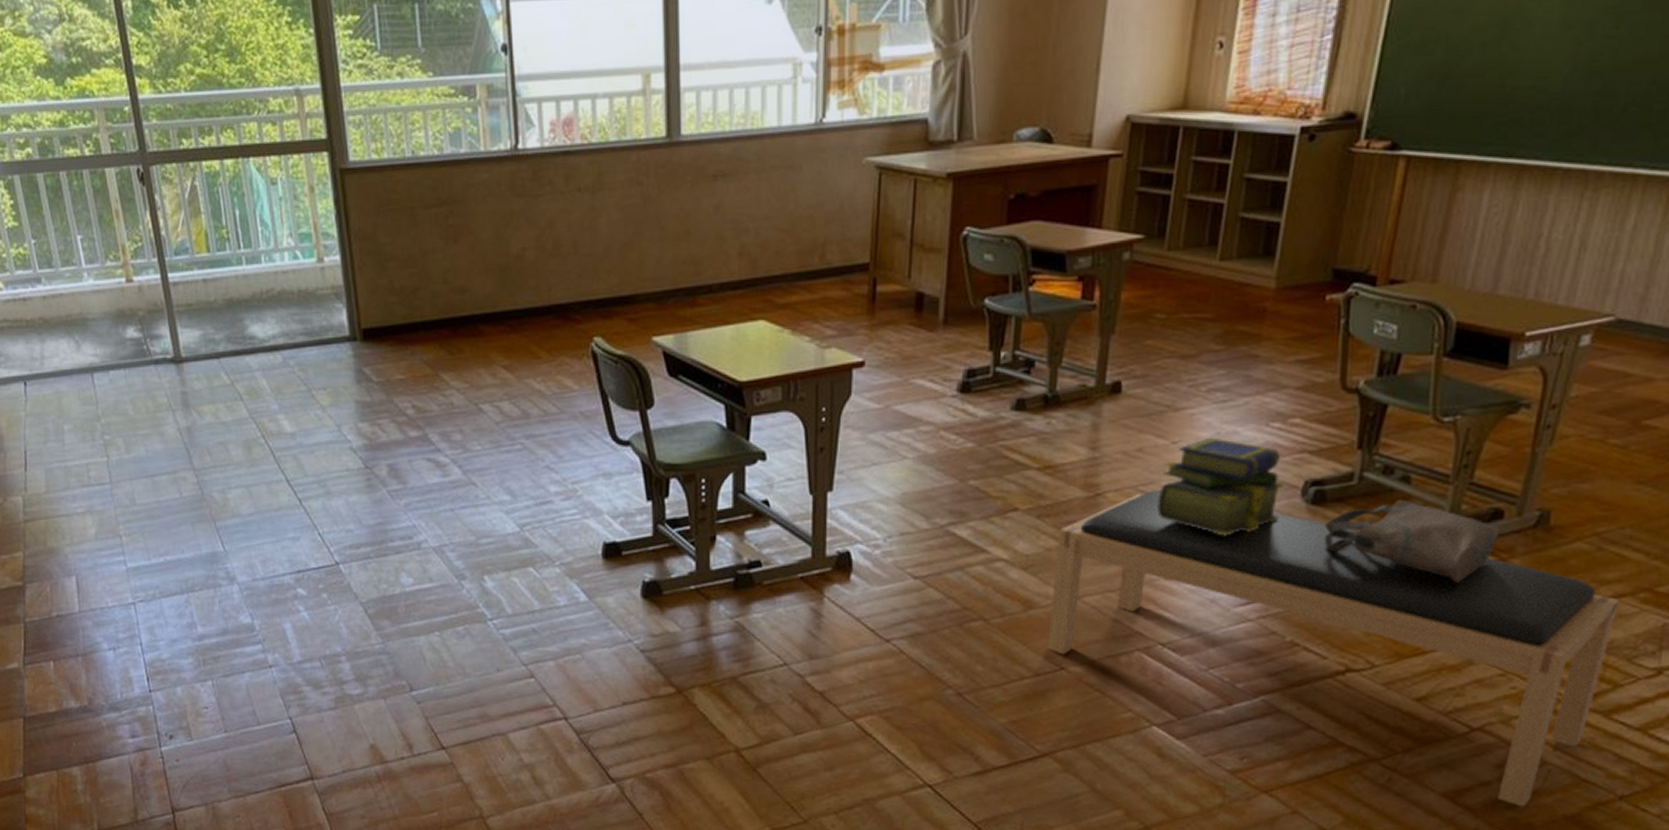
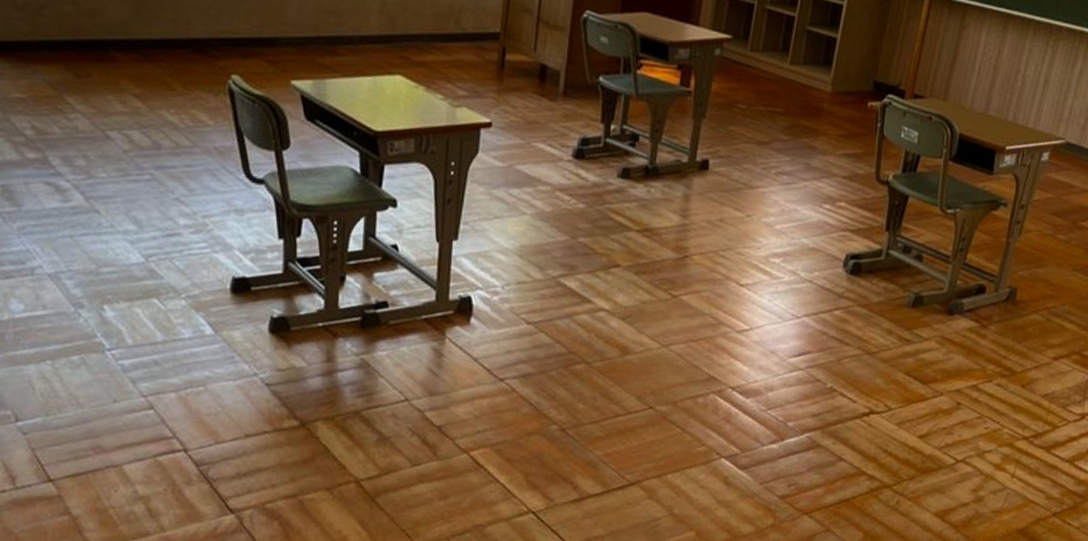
bench: present [1048,490,1620,807] -> none [639,255,1060,523]
stack of books: present [1157,437,1285,536] -> none [733,213,831,297]
tote bag: present [1324,499,1500,582] -> none [858,273,983,343]

